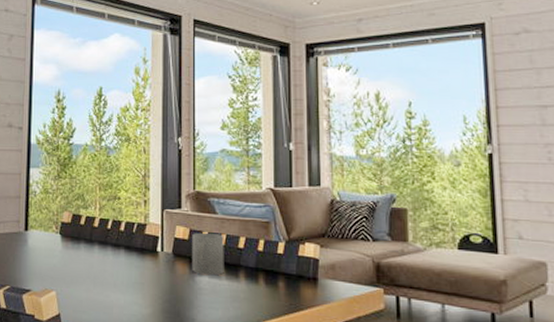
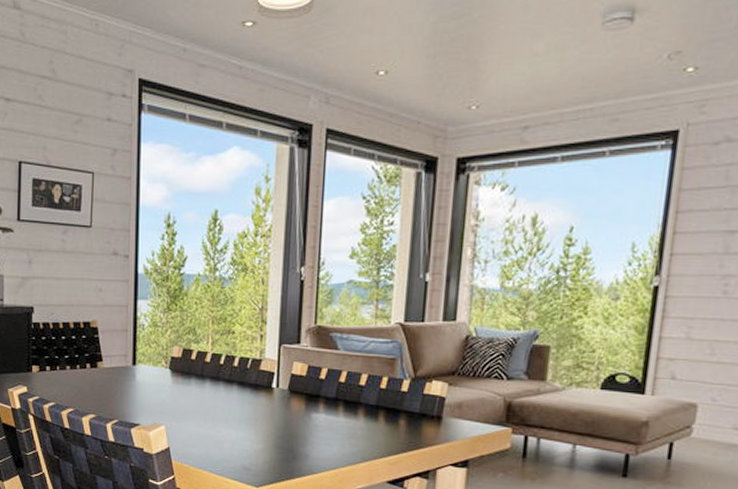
mug: present [192,232,224,275] -> none [308,368,345,412]

